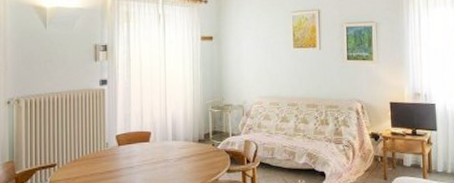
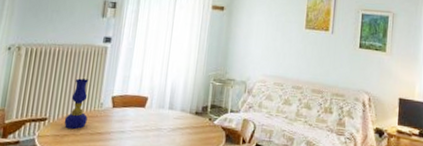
oil lamp: none [73,122,95,172] -> present [64,78,89,130]

